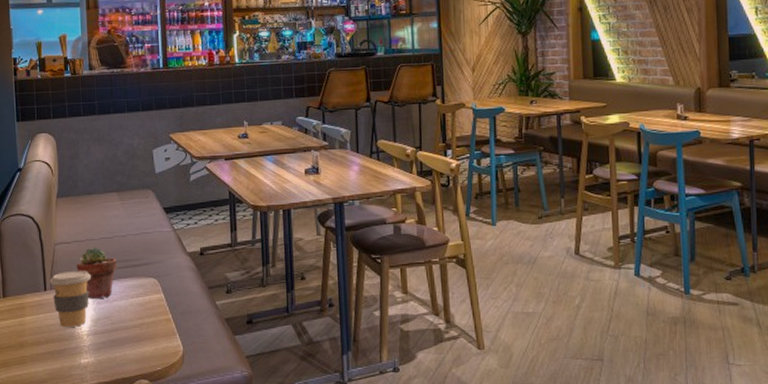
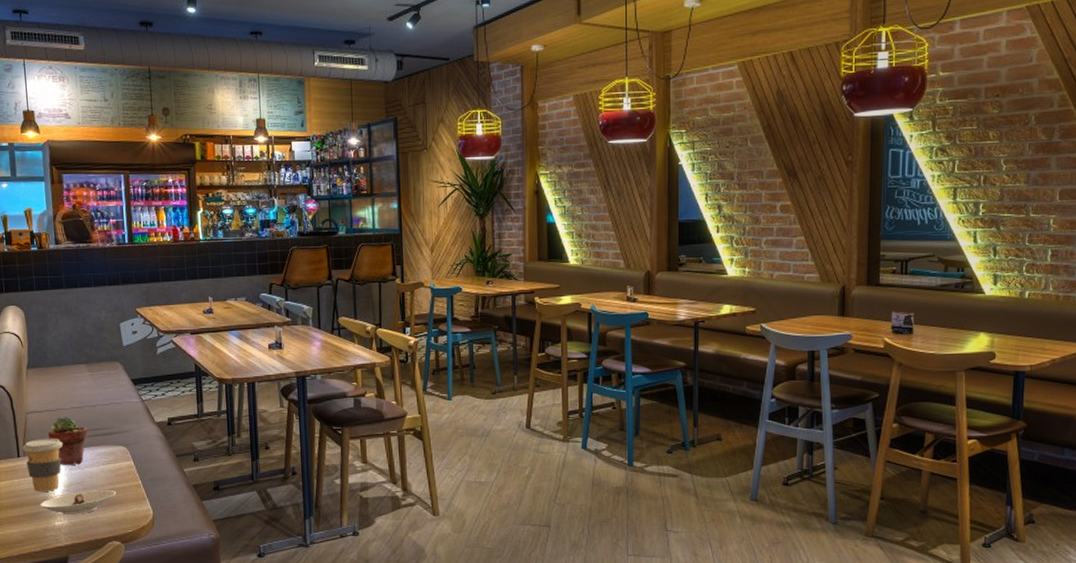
saucer: none [66,325,146,353] -> present [40,490,117,516]

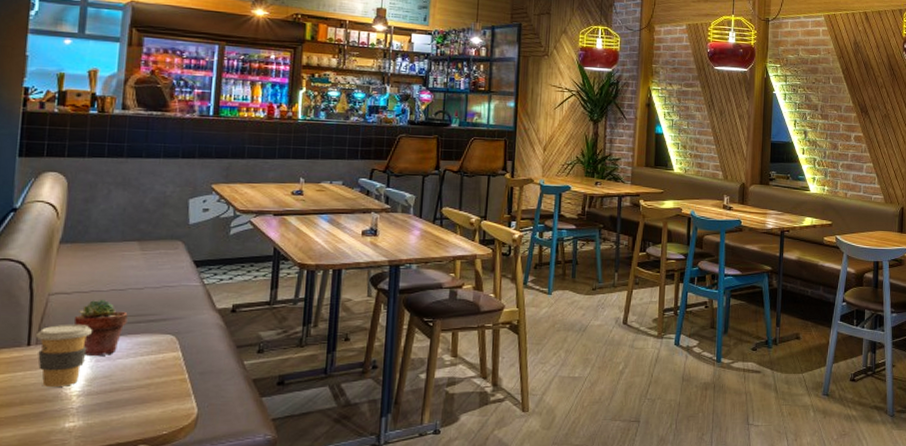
saucer: present [40,490,117,516] -> none [48,385,155,416]

